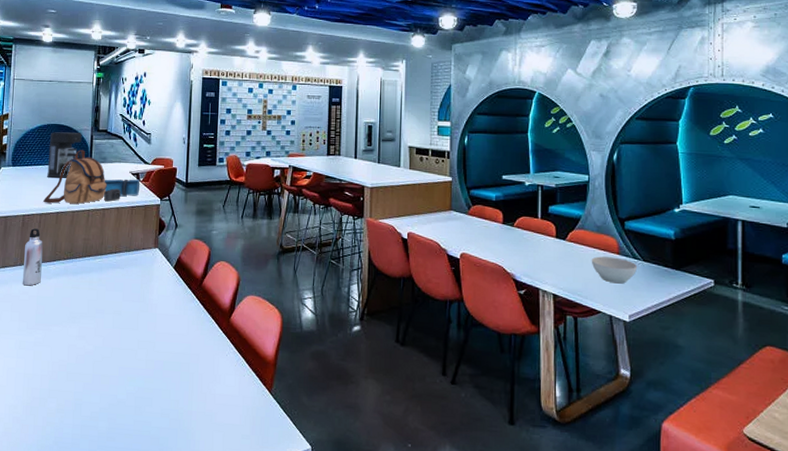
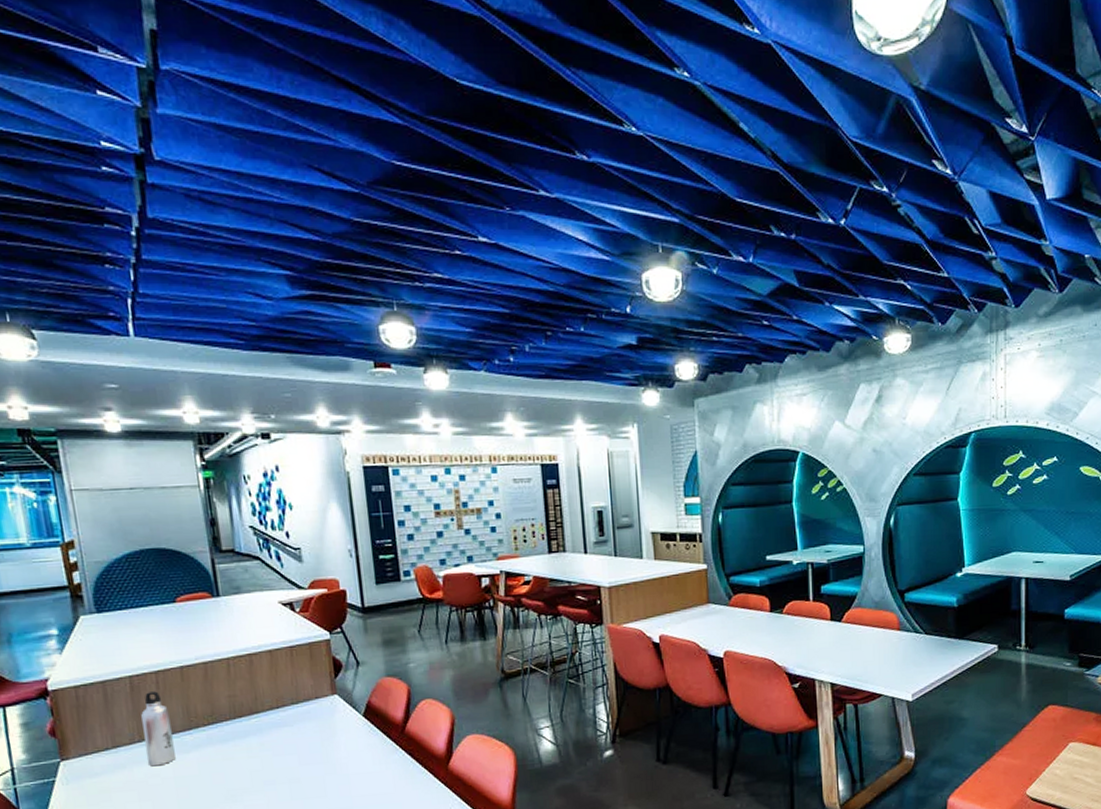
backpack: present [42,150,141,204] -> none [155,579,298,657]
coffee maker: present [47,132,82,178] -> none [148,557,203,622]
bowl: present [591,256,637,284] -> none [870,634,919,663]

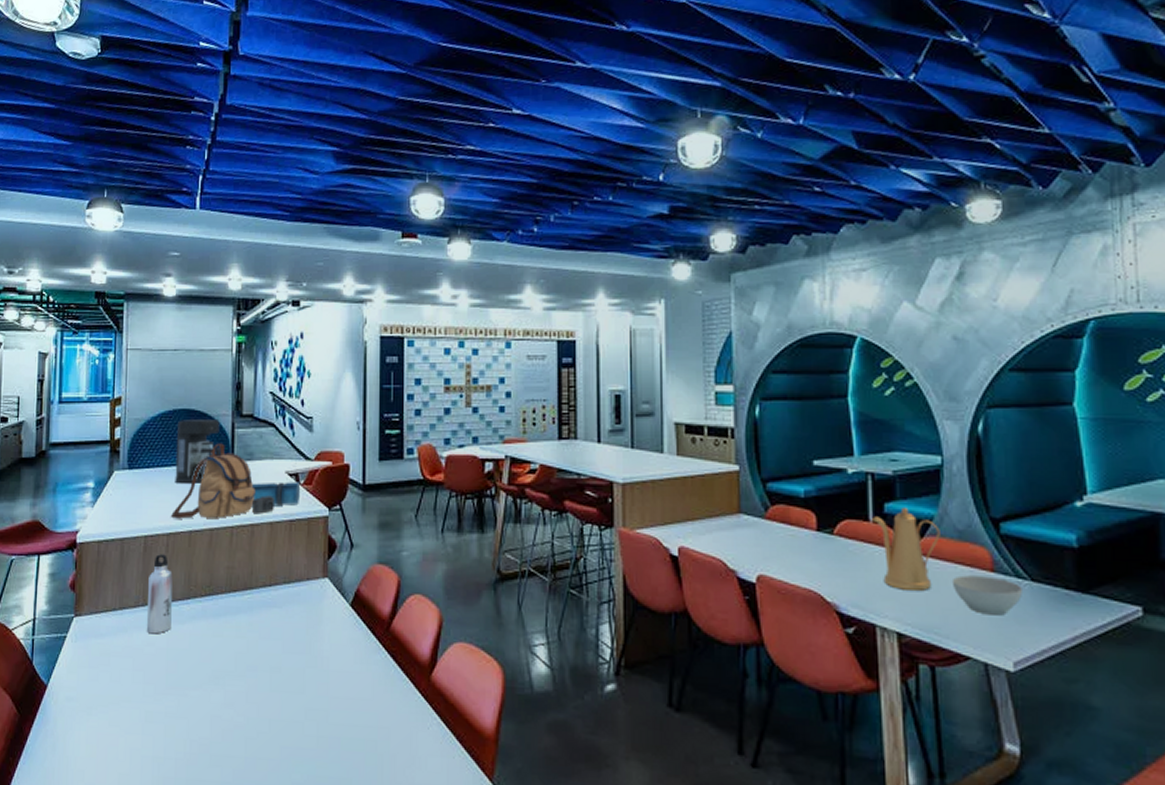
coffee maker: none [148,557,203,622] -> present [175,420,221,483]
backpack: none [155,579,298,657] -> present [170,443,301,519]
coffee pot: none [812,587,862,651] -> present [872,506,940,591]
bowl: none [870,634,919,663] -> present [951,575,1022,616]

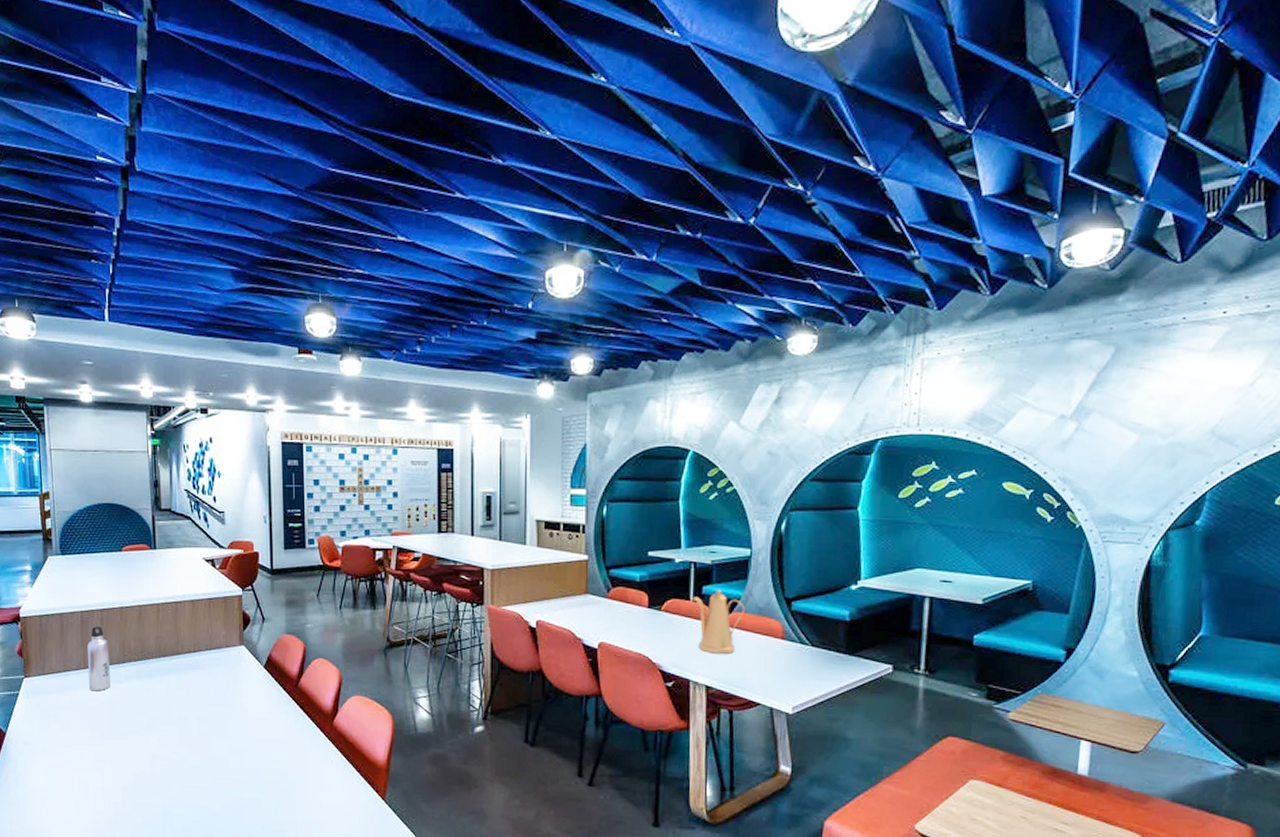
backpack: present [170,443,301,519] -> none [102,533,217,597]
coffee maker: present [175,420,221,483] -> none [103,512,144,567]
bowl: present [951,575,1022,616] -> none [750,642,804,672]

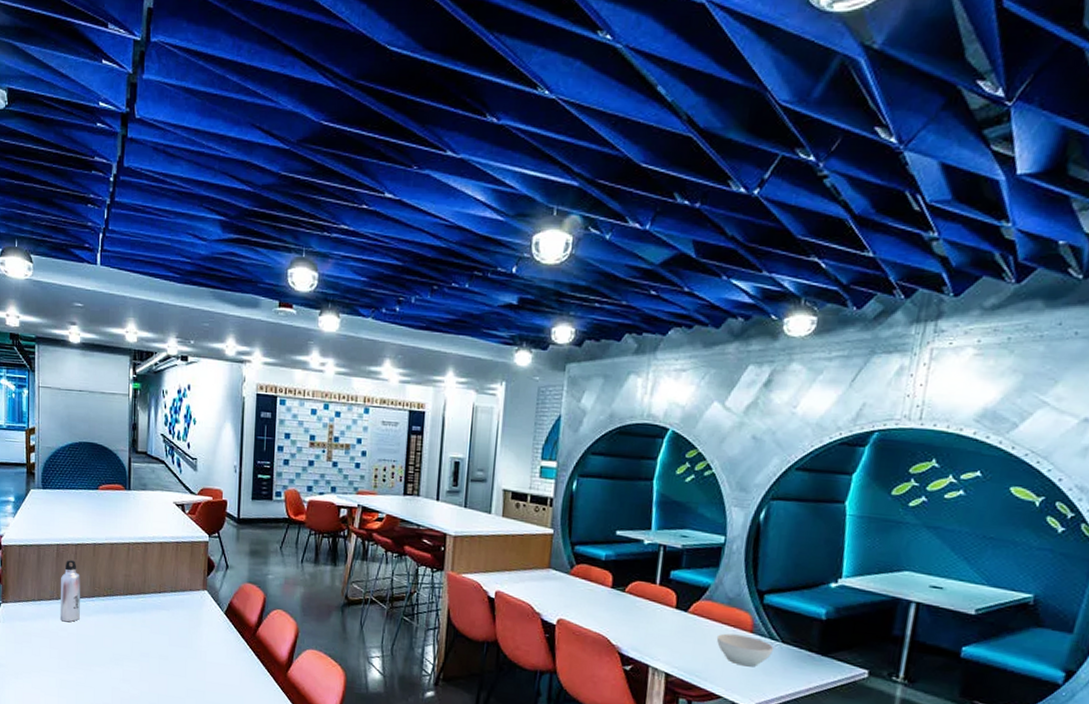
coffee pot: present [692,589,745,654] -> none [659,575,714,643]
bowl: none [750,642,804,672] -> present [716,633,773,667]

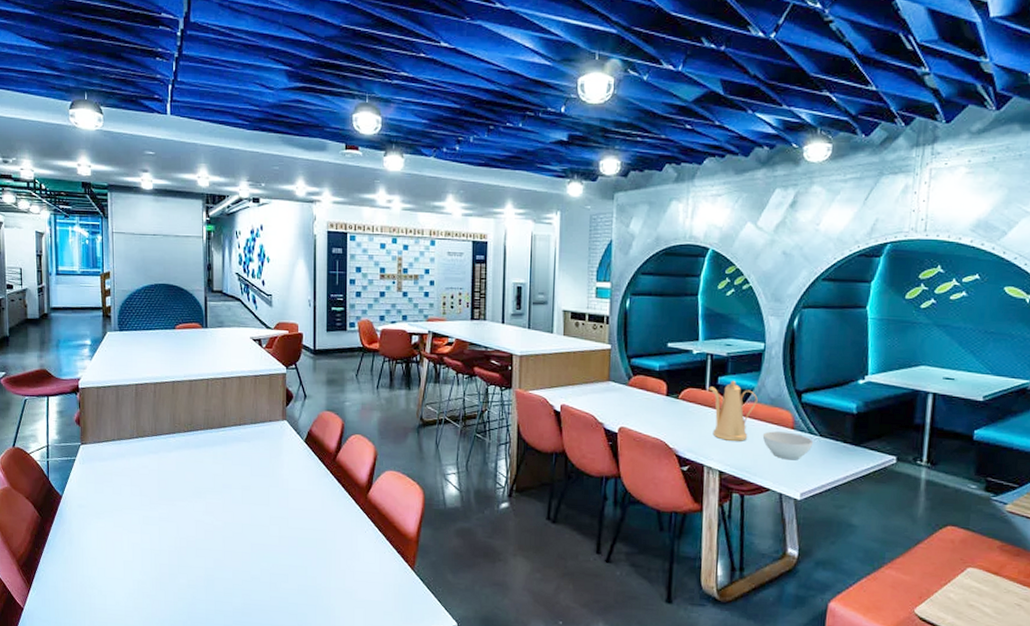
water bottle: present [60,560,80,623] -> none [140,398,161,460]
coffee pot: none [659,575,714,643] -> present [708,380,758,441]

